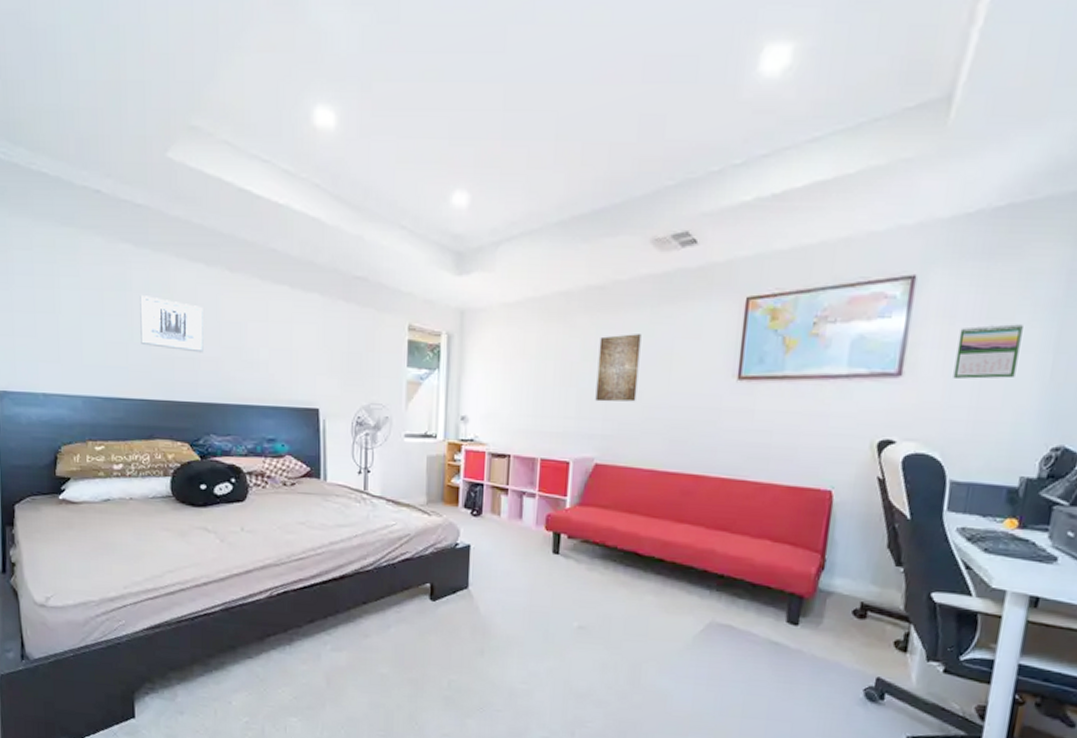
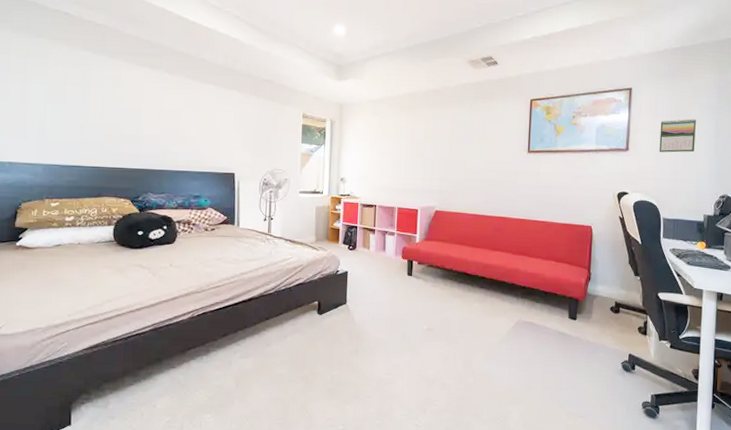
wall art: present [140,295,204,353] -> none [95,89,147,132]
wall art: present [595,334,642,402] -> none [434,122,464,168]

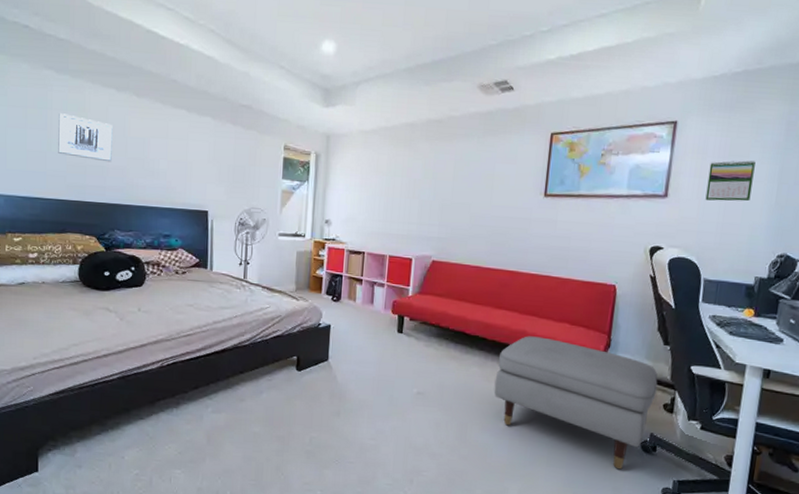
wall art: none [95,89,147,132] -> present [58,113,113,162]
ottoman: none [494,273,632,388] -> present [494,336,658,470]

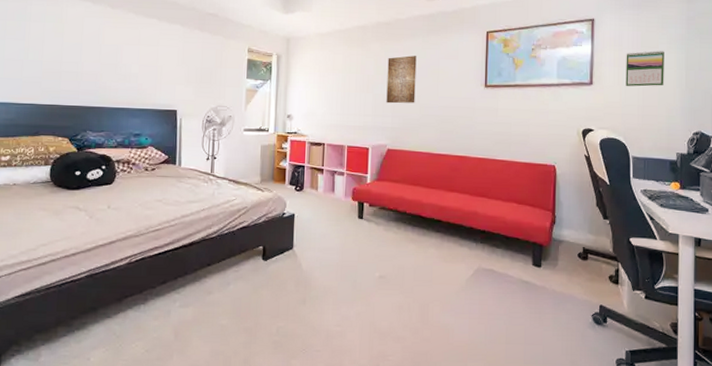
wall art: present [58,113,113,162] -> none [34,25,88,68]
wall art: none [433,158,470,212] -> present [386,55,417,104]
ottoman: present [494,336,658,470] -> none [451,216,602,343]

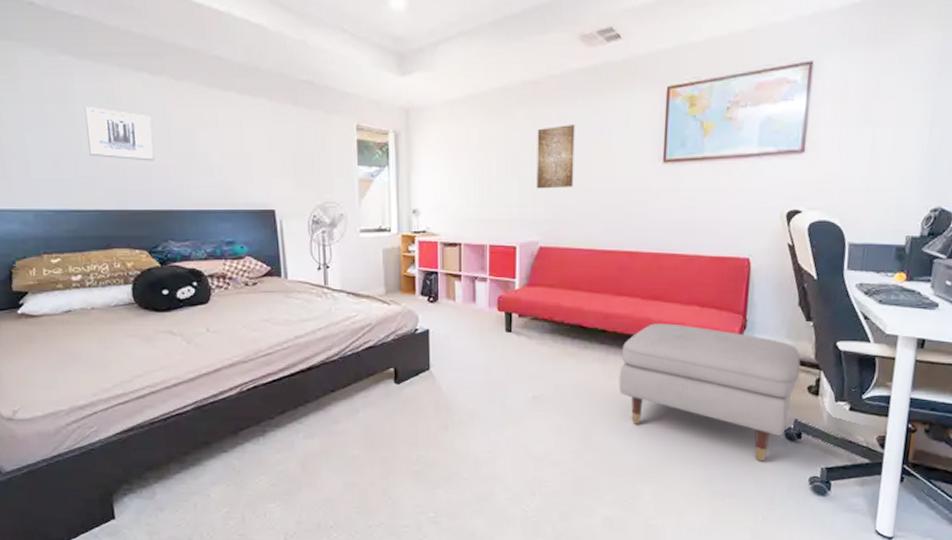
wall art: none [34,25,88,68] -> present [84,107,155,161]
ottoman: none [451,216,602,343] -> present [618,323,801,461]
calendar: present [625,51,664,87] -> none [848,102,904,152]

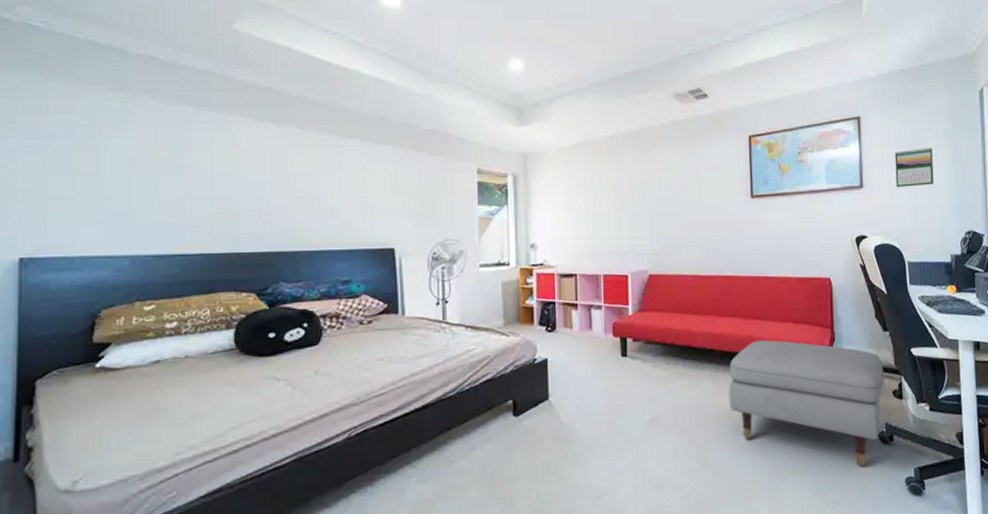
wall art: present [84,107,155,161] -> none [201,154,272,205]
wall art: present [536,125,575,189] -> none [642,167,676,223]
calendar: none [848,102,904,152] -> present [895,148,934,187]

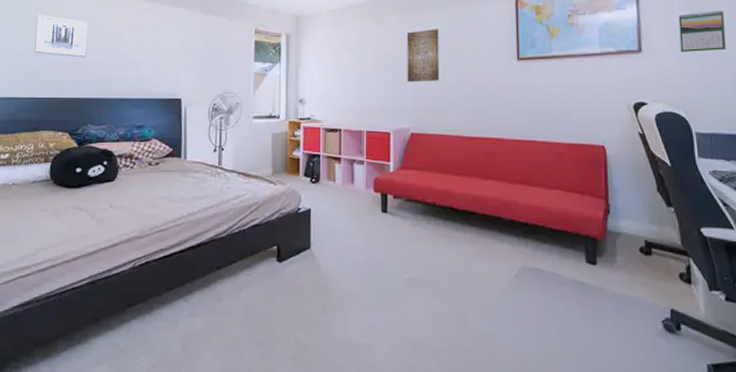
wall art: none [201,154,272,205] -> present [34,15,88,58]
wall art: none [642,167,676,223] -> present [407,29,440,83]
ottoman: present [728,340,884,467] -> none [491,206,669,355]

